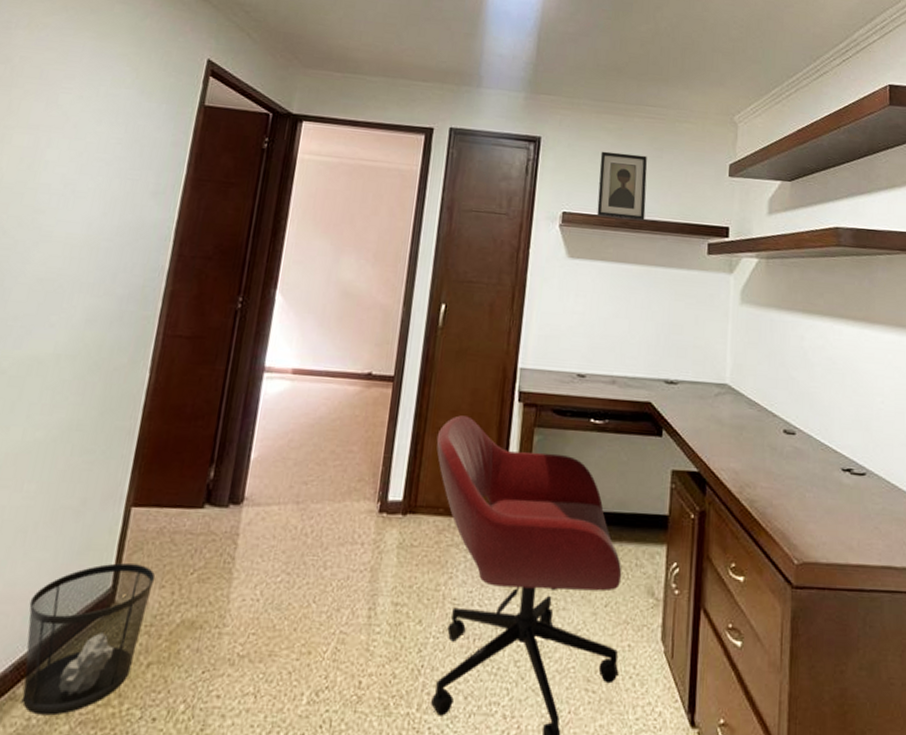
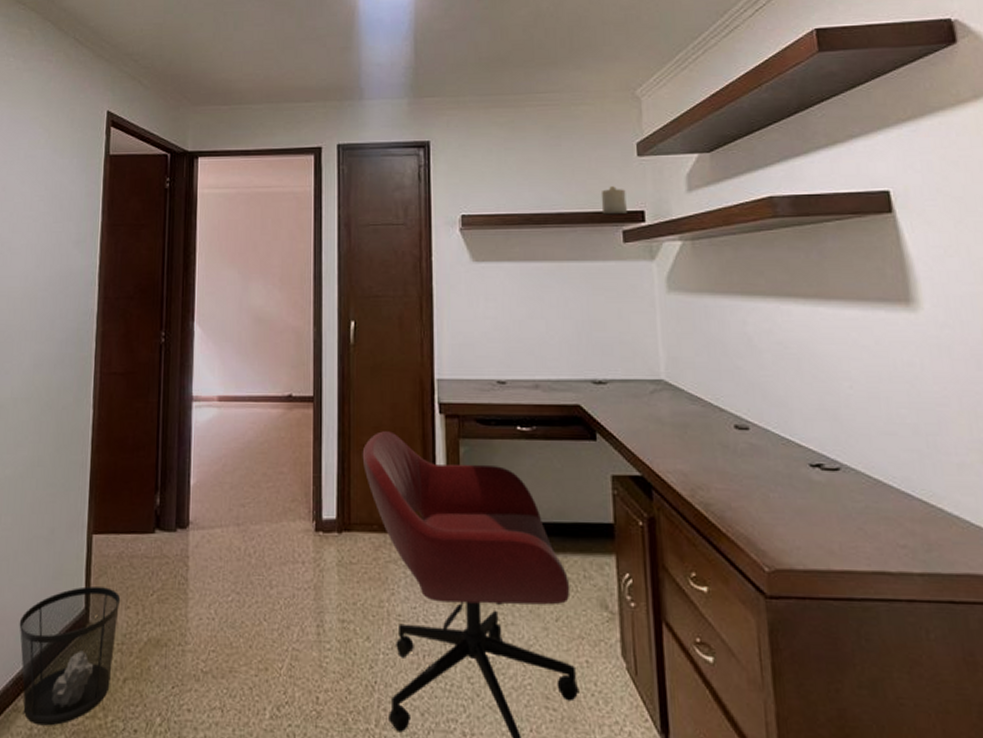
picture frame: present [597,151,648,221] -> none [494,146,550,215]
candle: none [691,201,715,229] -> present [600,186,627,215]

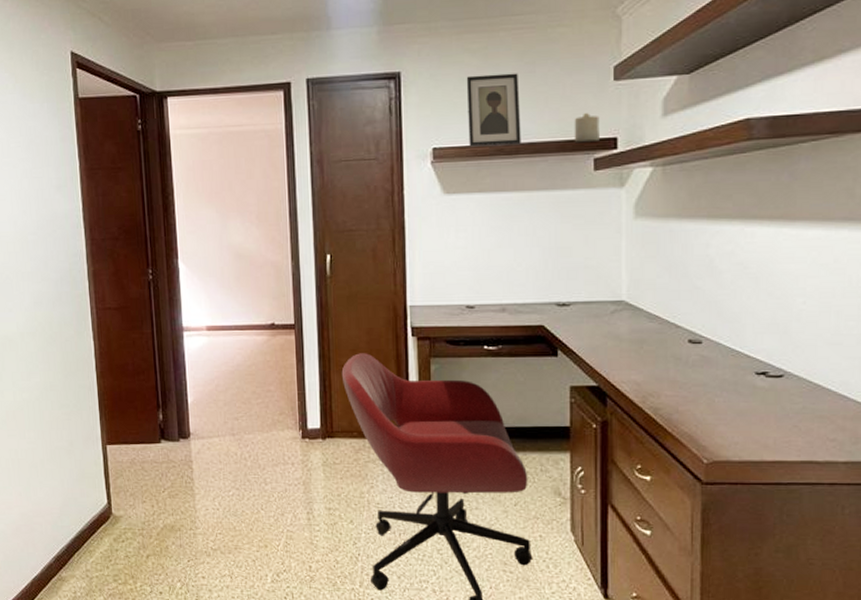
waste bin: present [19,586,121,726] -> none [53,486,137,591]
picture frame: none [494,146,550,215] -> present [466,73,521,147]

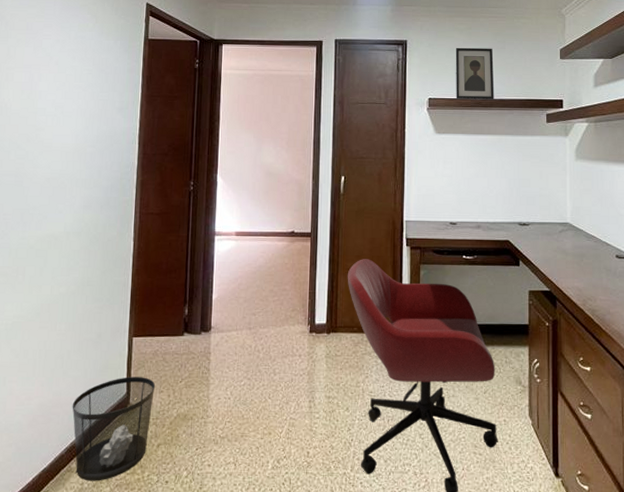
waste bin: none [53,486,137,591] -> present [72,377,156,481]
candle: present [574,113,600,143] -> none [532,81,550,102]

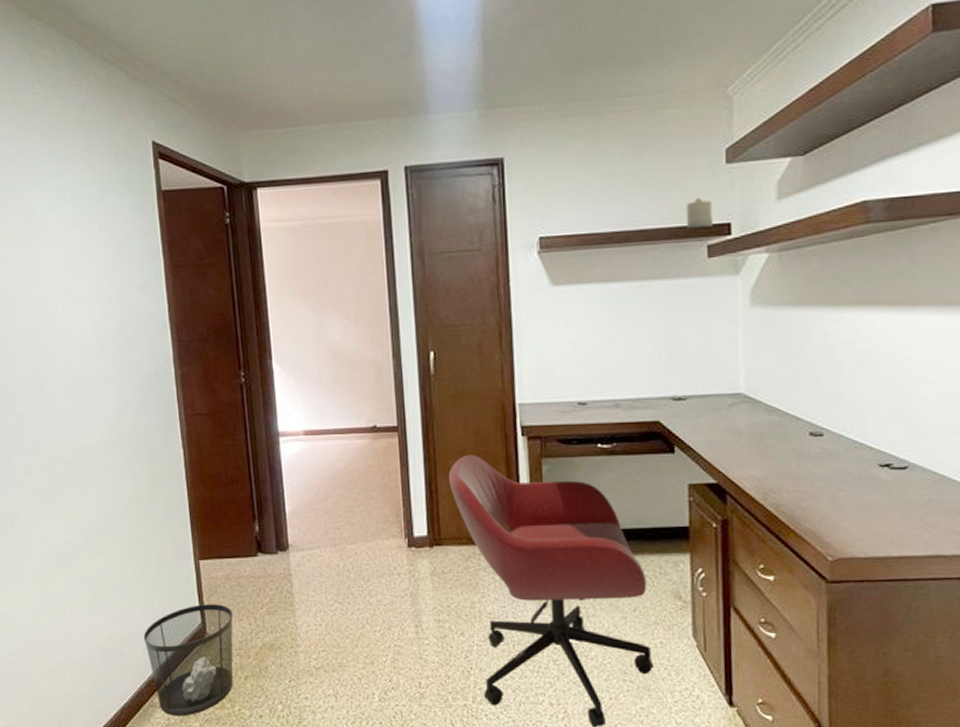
picture frame: present [455,47,494,100] -> none [572,157,632,235]
candle: none [532,81,550,102] -> present [685,198,713,230]

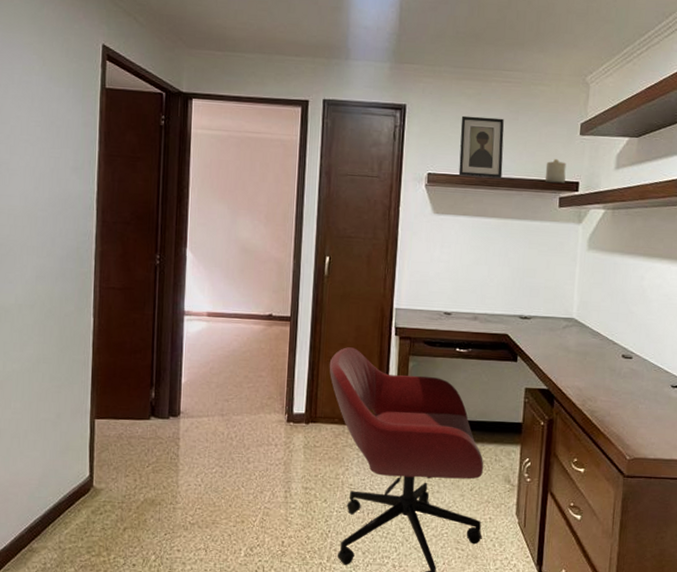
waste bin: present [143,604,234,716] -> none [31,459,121,562]
picture frame: none [572,157,632,235] -> present [458,115,504,179]

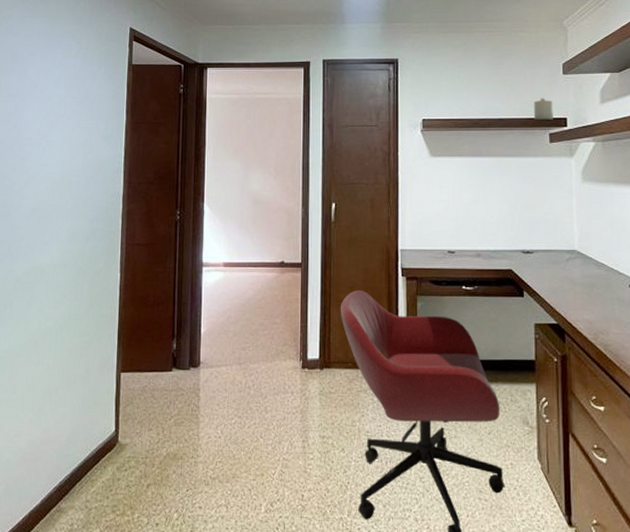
picture frame: present [458,115,504,179] -> none [450,64,493,120]

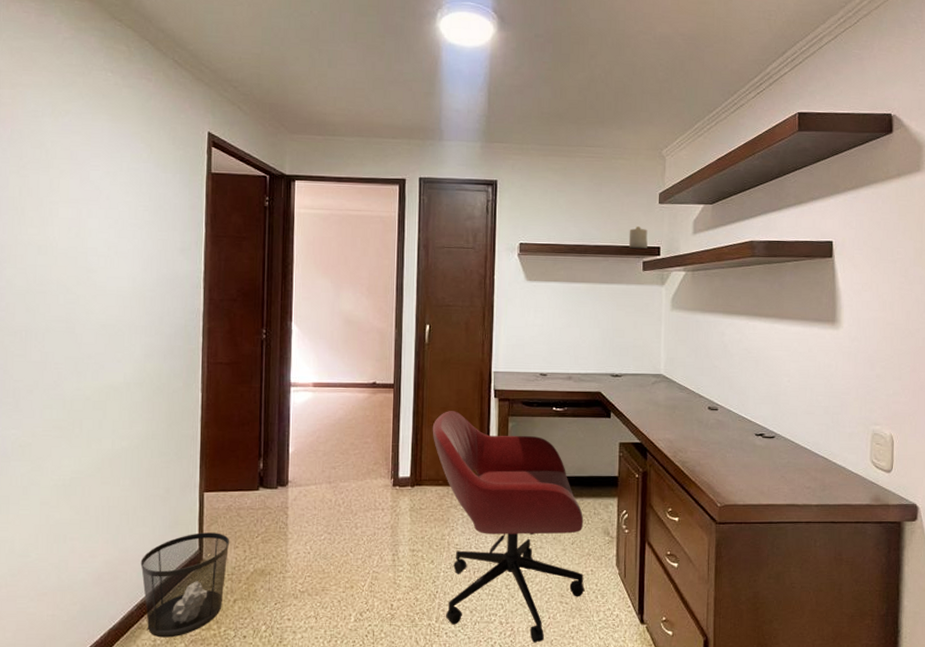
waste bin: none [60,414,145,522] -> present [140,533,230,638]

